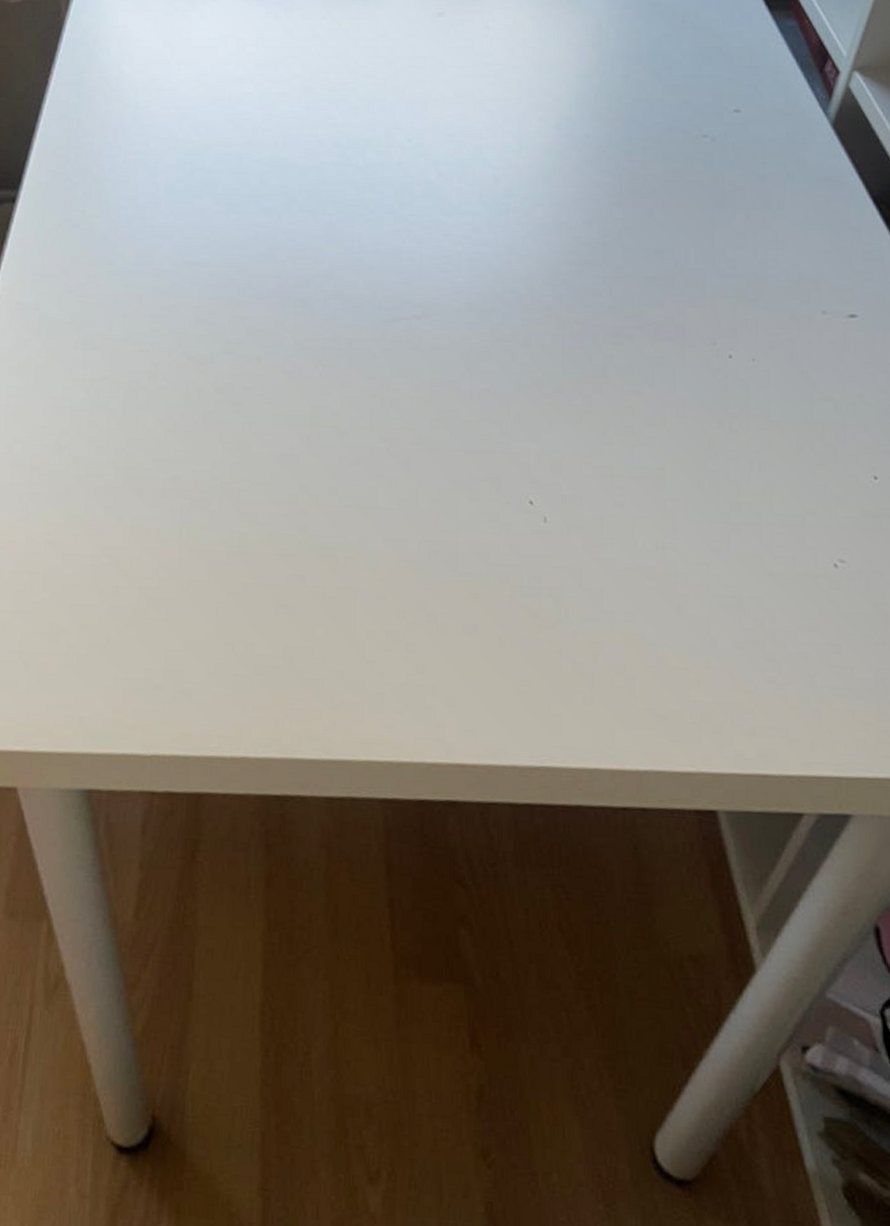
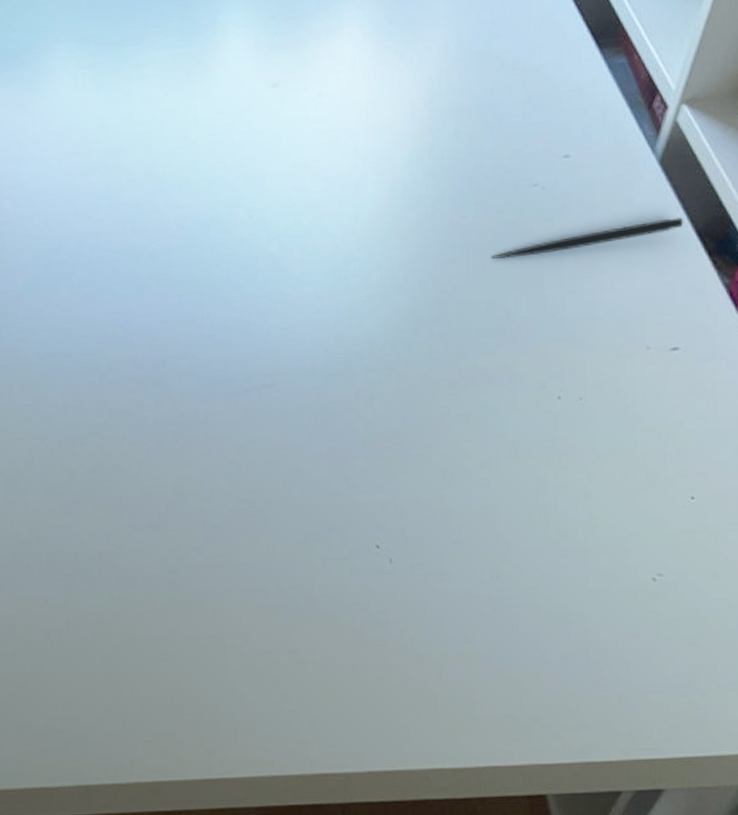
pen: none [659,182,859,208] -> present [491,217,684,259]

